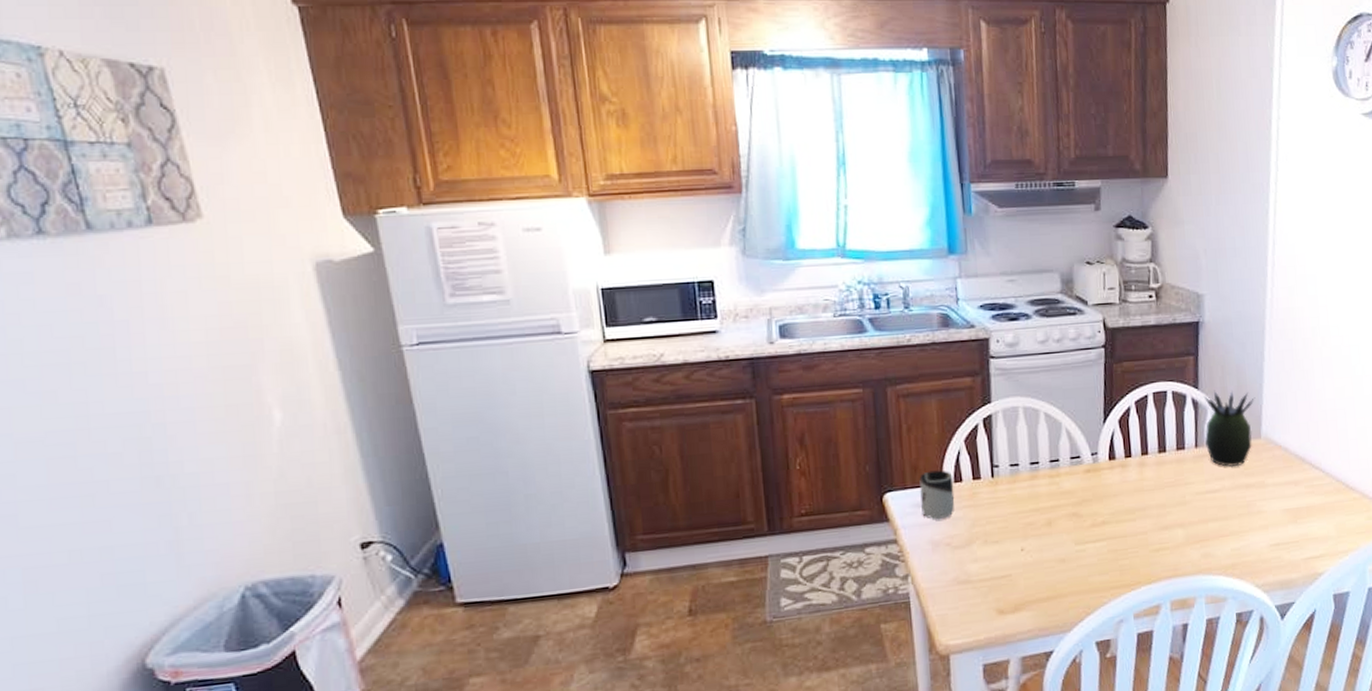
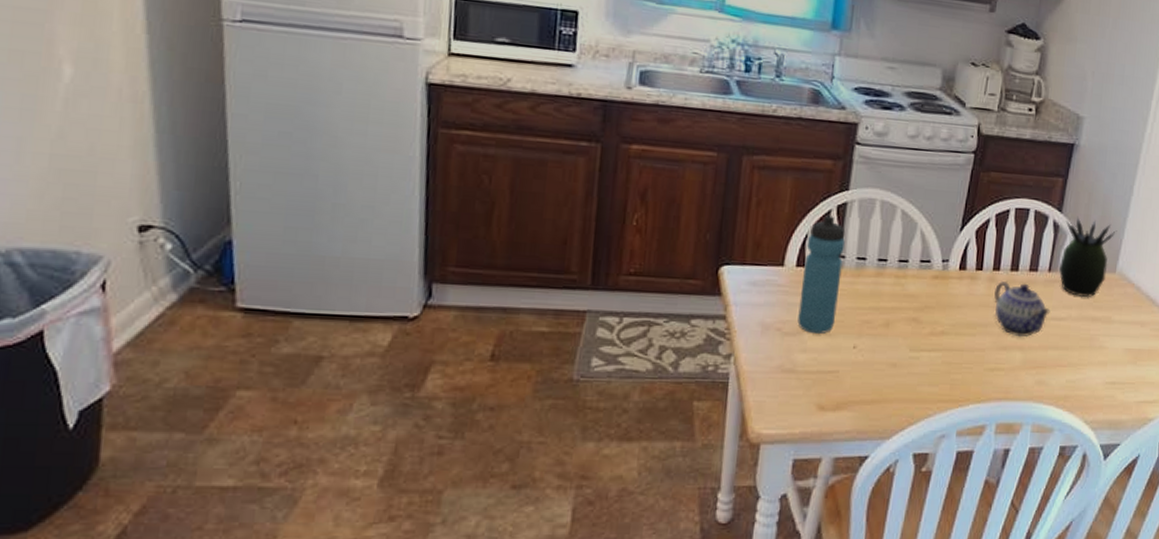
cup: present [919,470,955,520] -> none [757,250,796,303]
water bottle: none [960,429,1000,543] -> present [797,215,846,334]
teapot: none [1146,462,1204,515] -> present [994,282,1051,336]

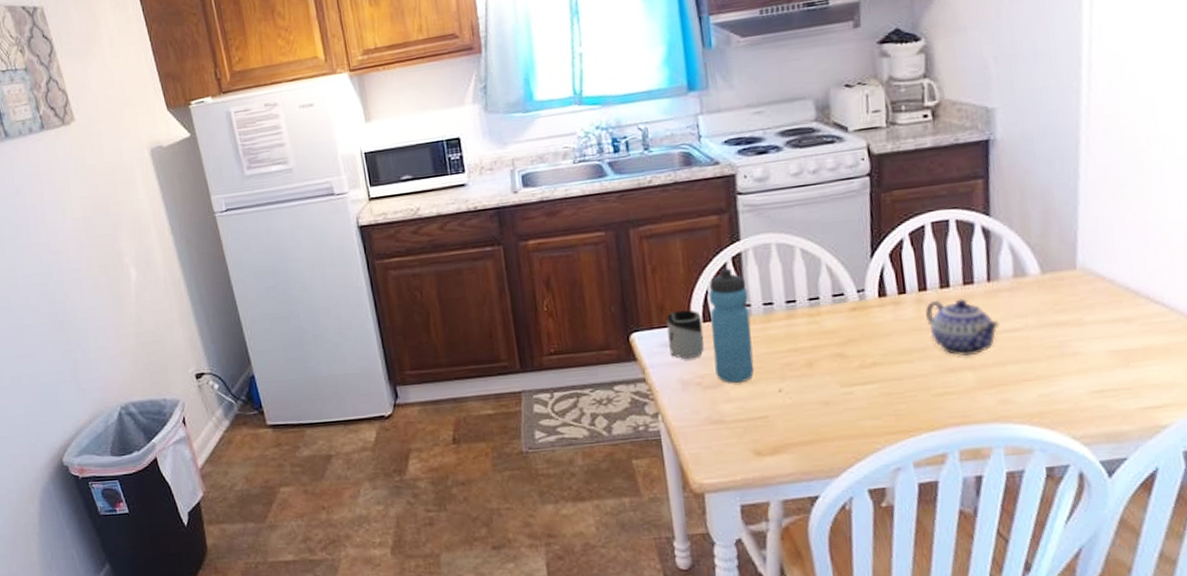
cup: none [757,250,796,303] -> present [666,309,705,360]
succulent plant: present [1059,216,1117,298] -> none [996,216,1068,303]

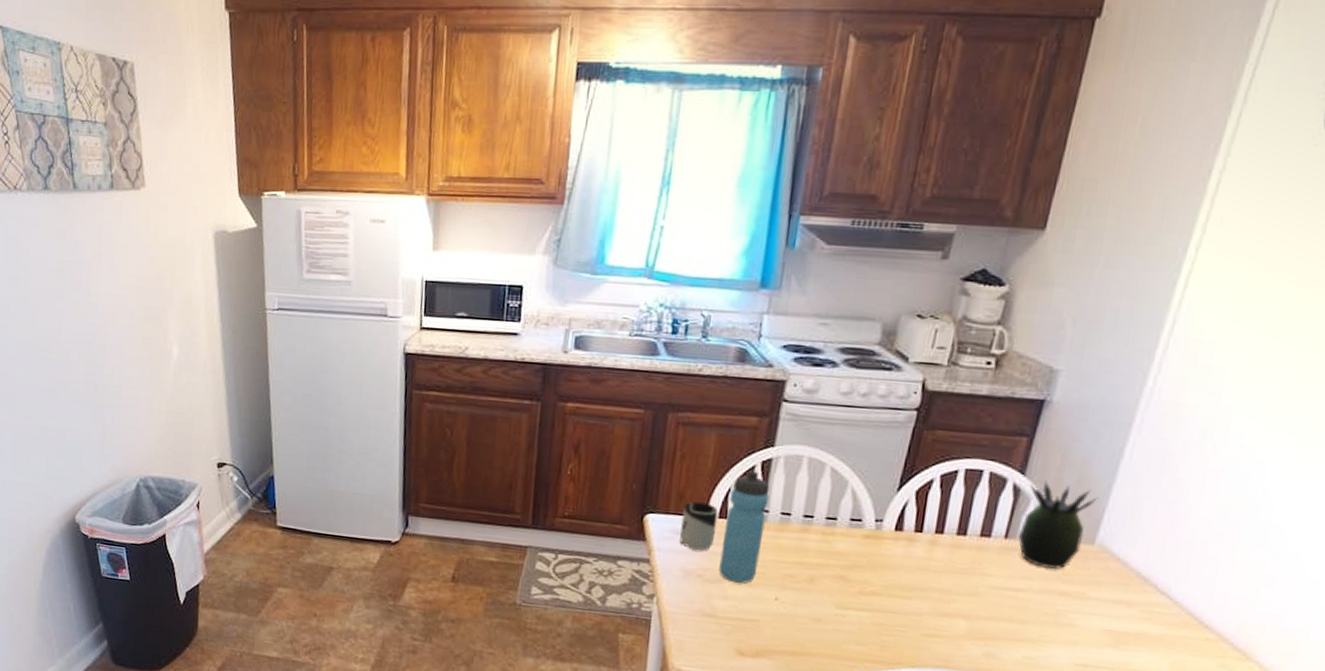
teapot: present [925,298,1000,356] -> none [935,545,1005,605]
succulent plant: none [996,216,1068,303] -> present [1018,480,1099,570]

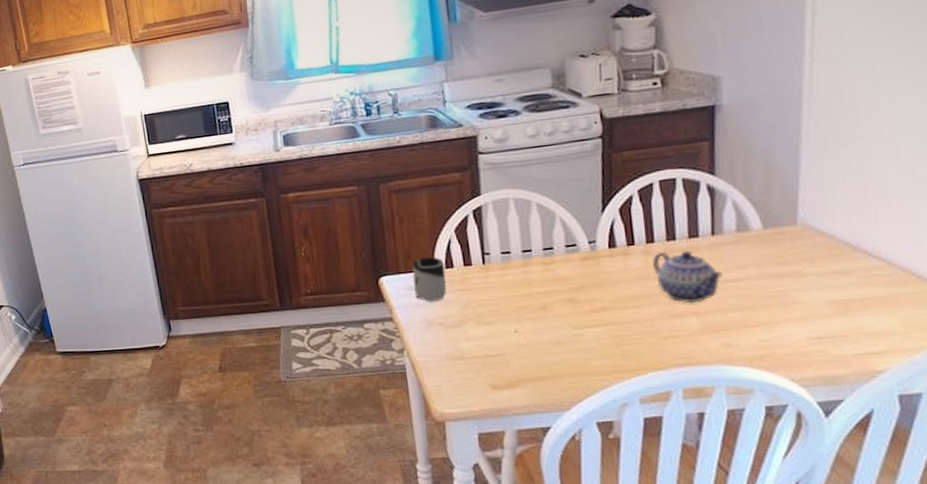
water bottle: present [718,470,770,584] -> none [451,220,493,324]
teapot: none [935,545,1005,605] -> present [653,250,723,303]
succulent plant: present [1018,480,1099,570] -> none [721,175,789,256]

